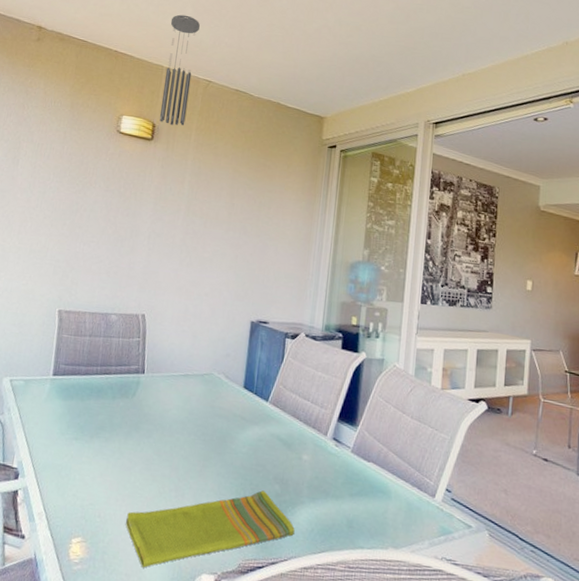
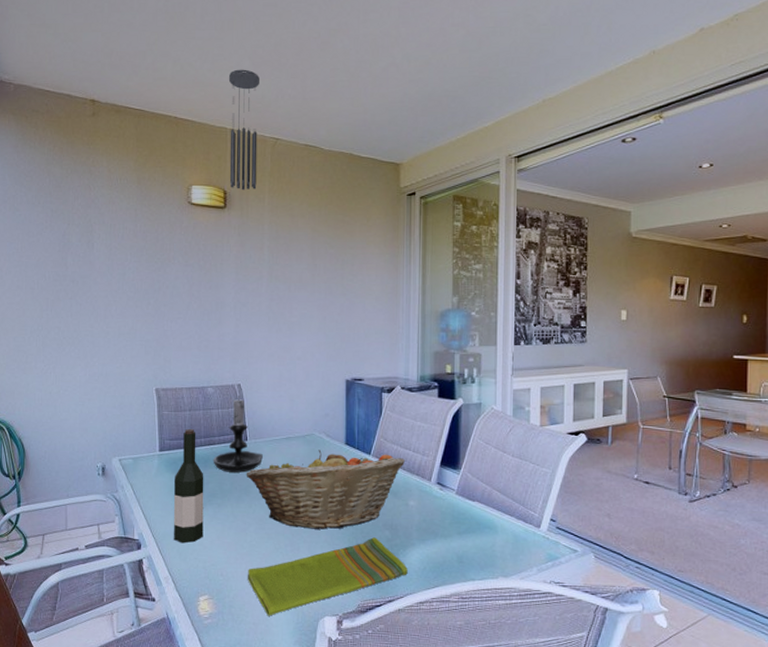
wine bottle: none [54,354,96,477] -> present [174,428,204,543]
candle holder: none [106,325,158,407] -> present [213,395,263,473]
fruit basket: none [138,390,302,478] -> present [246,450,405,530]

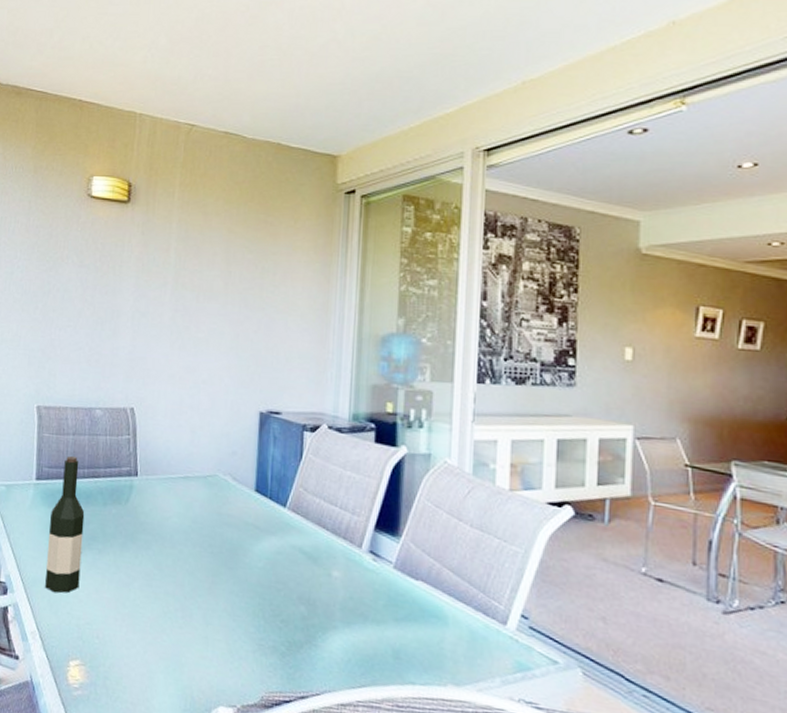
candle holder: present [213,395,263,473] -> none [96,420,155,514]
wind chime: present [228,69,259,191] -> none [136,47,177,183]
fruit basket: present [246,450,405,530] -> none [133,495,329,597]
dish towel: present [248,537,408,616] -> none [128,612,327,697]

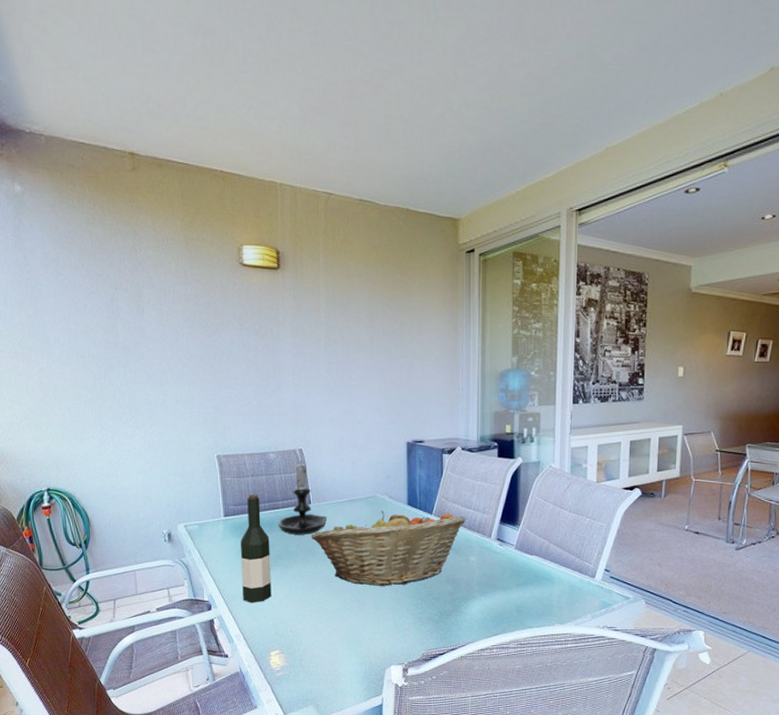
candle holder: none [96,420,155,514] -> present [277,459,327,535]
fruit basket: none [133,495,329,597] -> present [311,511,465,586]

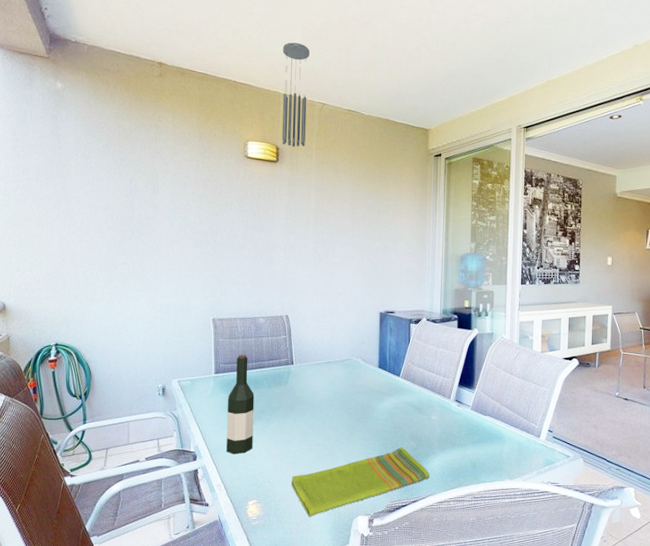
wind chime: none [276,117,311,250] -> present [282,42,310,147]
candle holder: present [277,459,327,535] -> none [262,324,307,392]
fruit basket: present [311,511,465,586] -> none [291,372,429,441]
dish towel: none [316,592,469,667] -> present [292,447,430,517]

